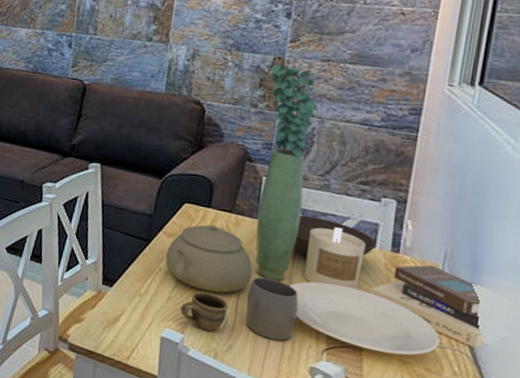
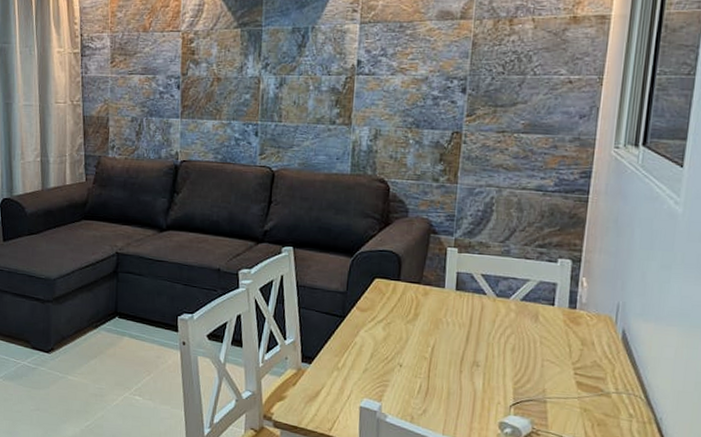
teapot: present [165,224,253,293] -> none [360,296,442,361]
cup: present [180,291,228,332] -> none [376,361,421,398]
mug: present [245,276,299,341] -> none [437,342,486,401]
vase: present [255,54,318,281] -> none [443,129,496,345]
plate: present [289,281,440,356] -> none [477,342,616,404]
bowl: present [293,215,377,256] -> none [478,281,556,319]
candle: present [304,227,366,290] -> none [490,290,546,347]
books: present [369,265,485,349] -> none [550,317,656,391]

